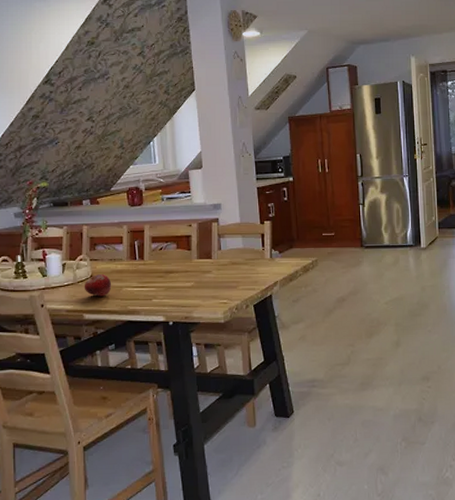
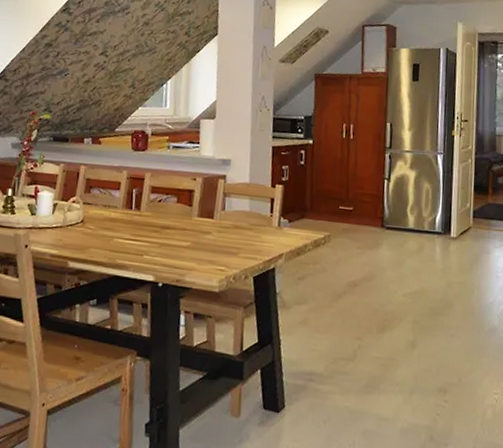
fruit: present [84,274,112,297] -> none [72,220,103,245]

